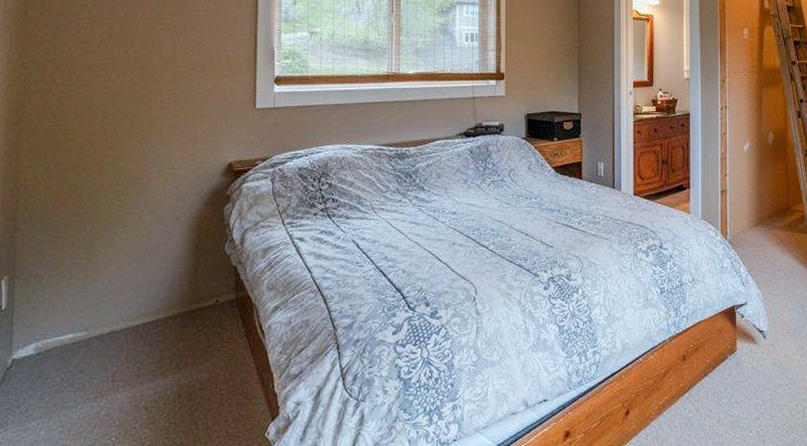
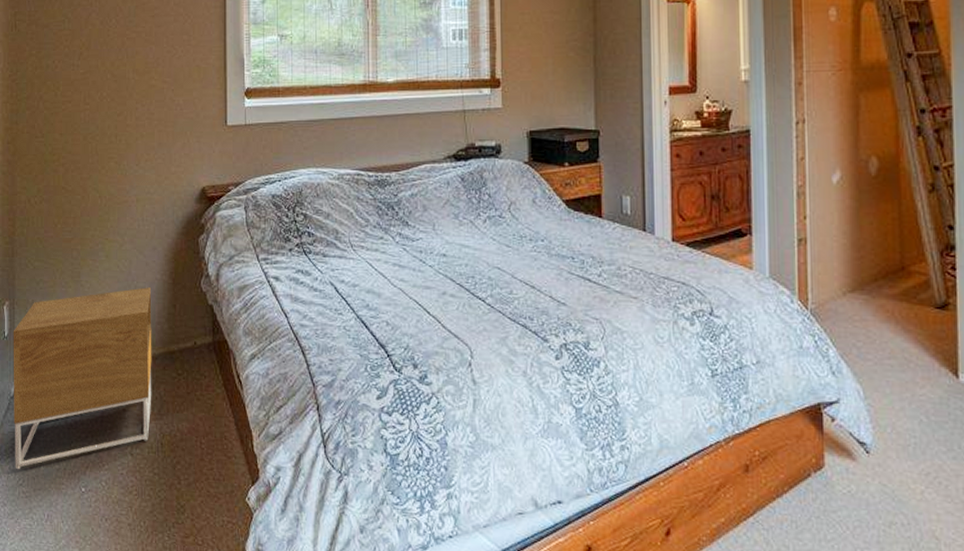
nightstand: none [9,254,172,438] -> present [13,287,152,470]

